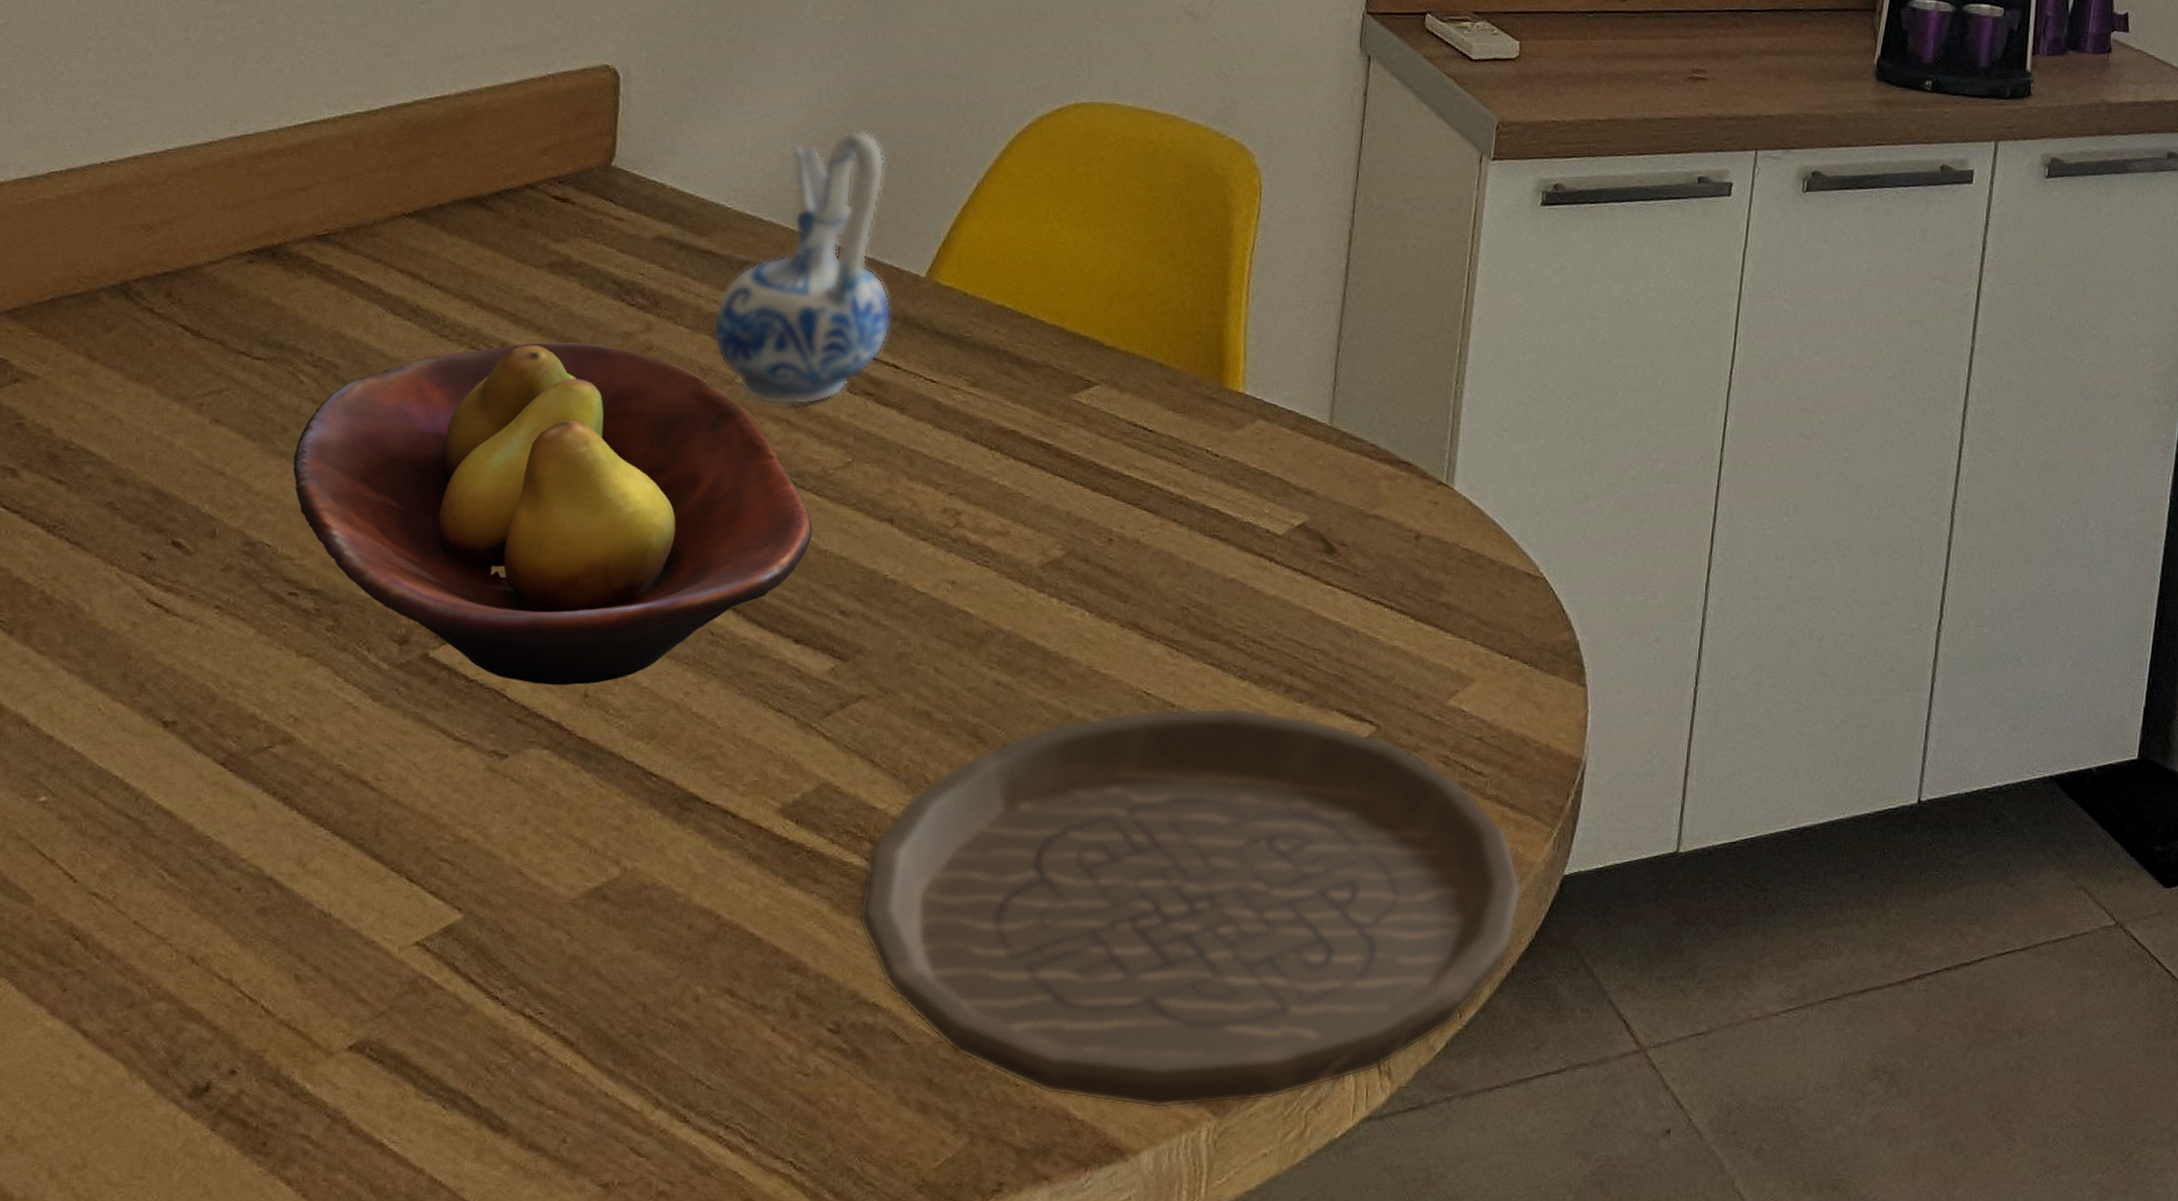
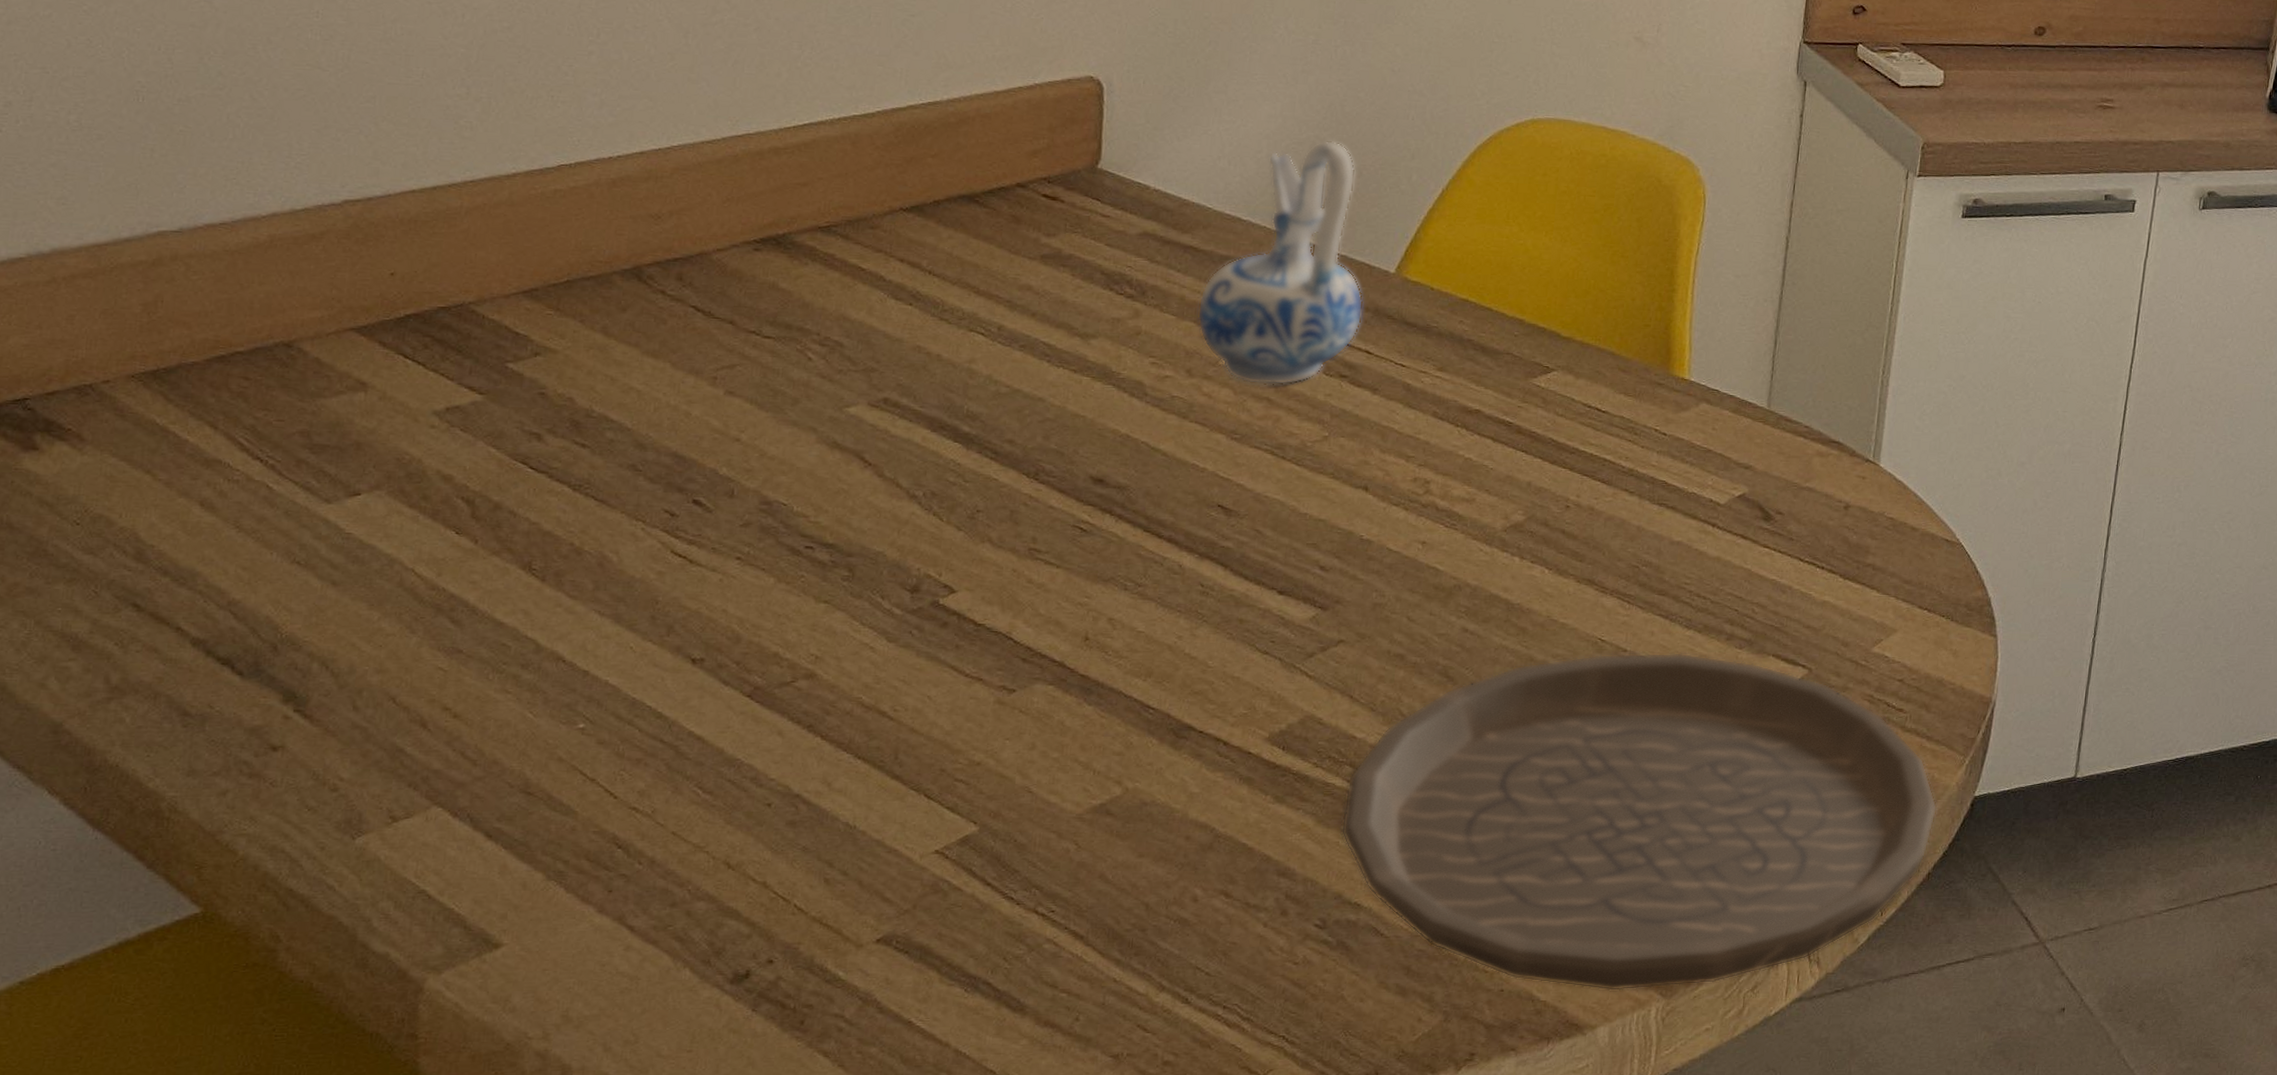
fruit bowl: present [292,342,813,686] -> none [804,326,1294,630]

